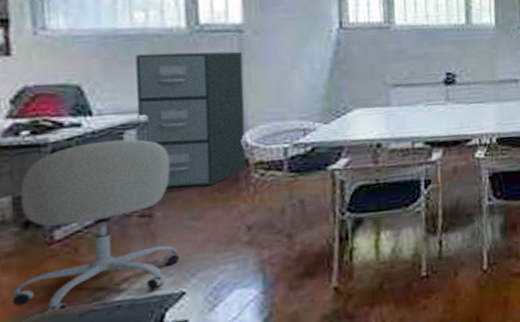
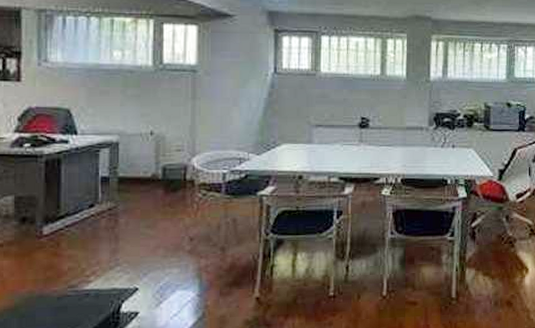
office chair: present [11,139,181,314] -> none [9,156,136,295]
filing cabinet: present [135,51,246,188] -> none [111,86,194,200]

